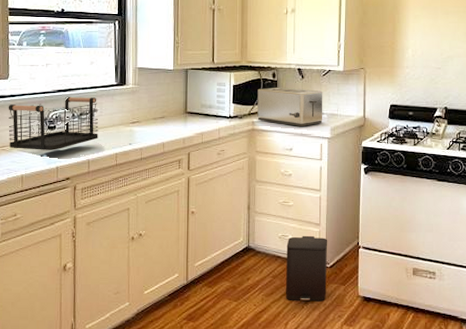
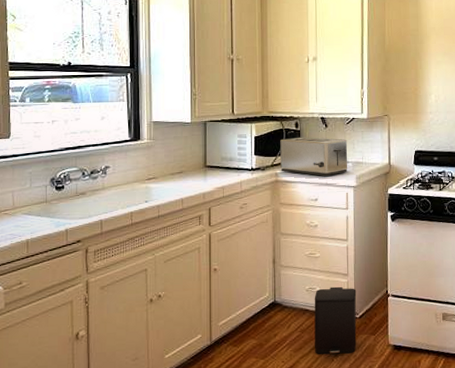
dish rack: present [8,96,99,150] -> none [10,154,111,213]

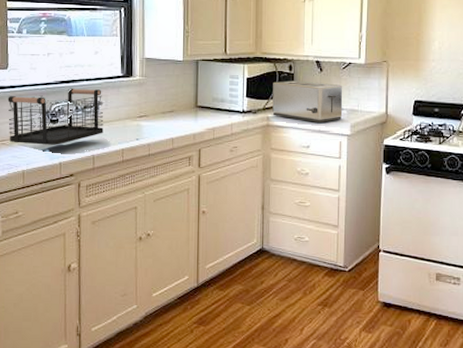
dish rack: none [10,154,111,213] -> present [7,88,104,145]
pedal bin: present [314,286,357,354] -> none [302,237,347,307]

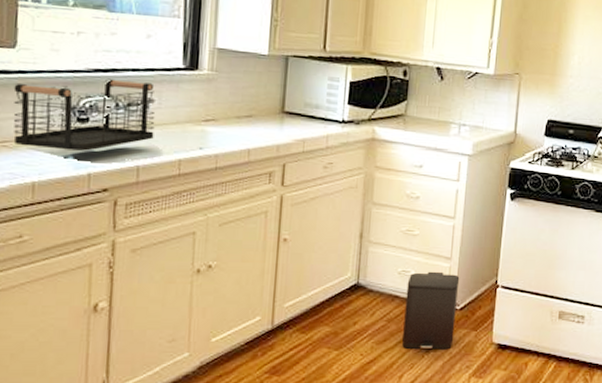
toaster: present [272,80,343,124] -> none [379,88,467,140]
pedal bin: none [302,237,347,307] -> present [402,271,460,350]

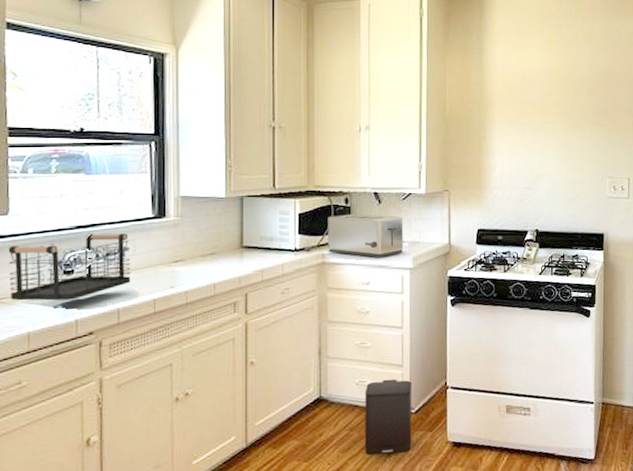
toaster: none [379,88,467,140] -> present [328,214,404,258]

